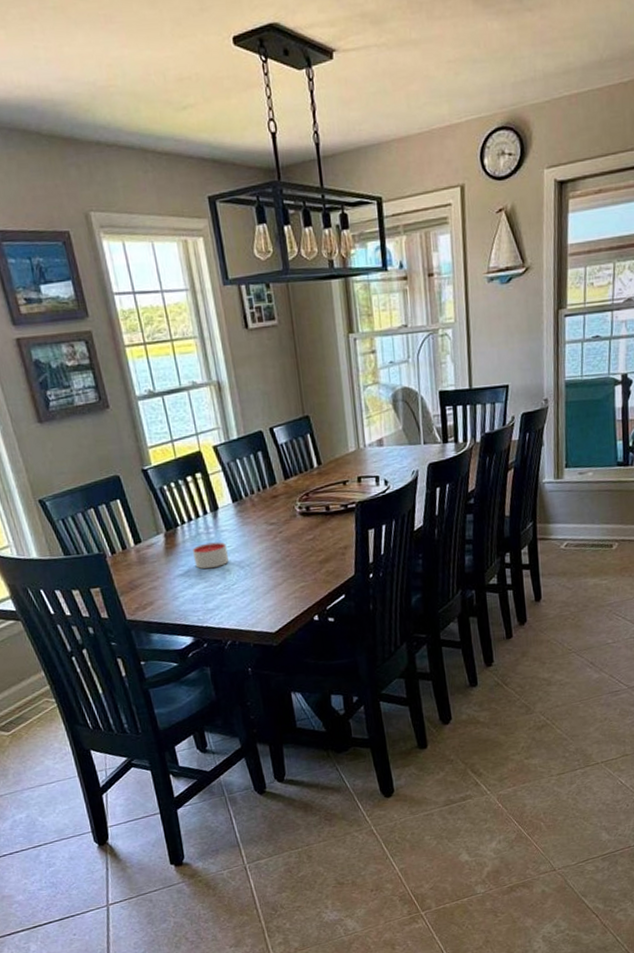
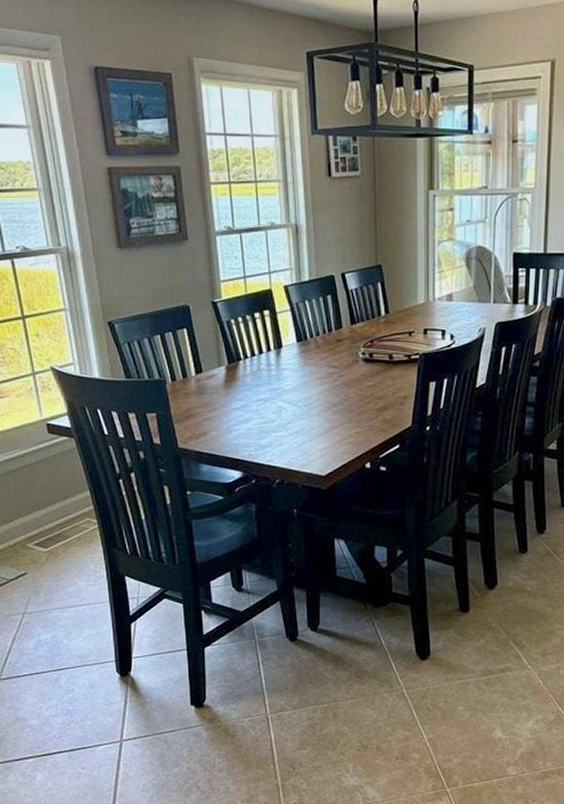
candle: present [192,542,230,569] -> none [251,379,287,405]

